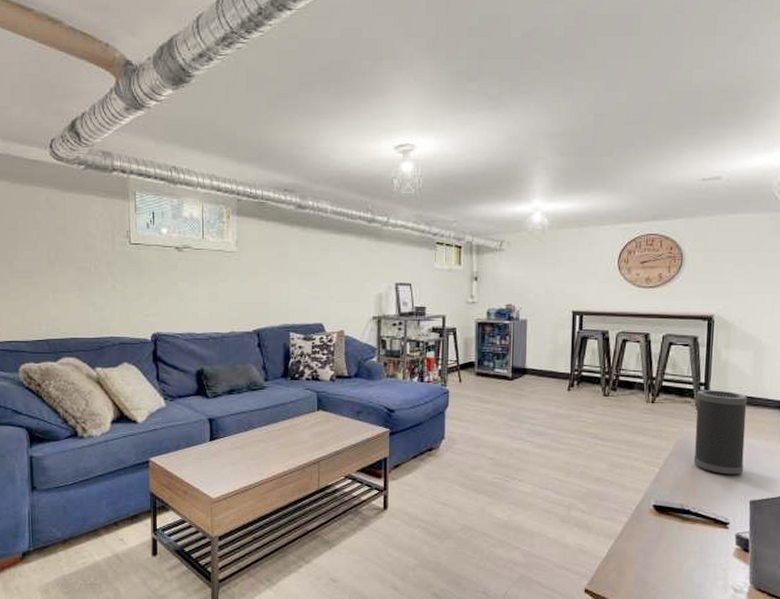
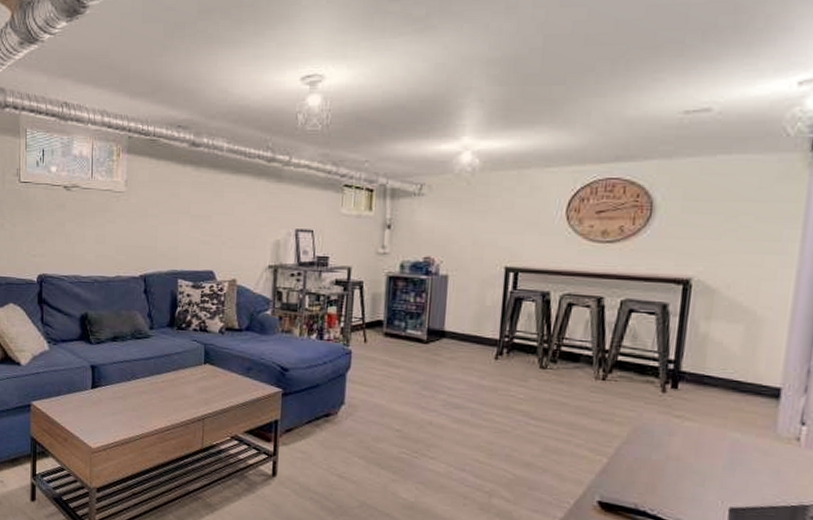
speaker: present [693,390,748,475] -> none [654,368,733,475]

